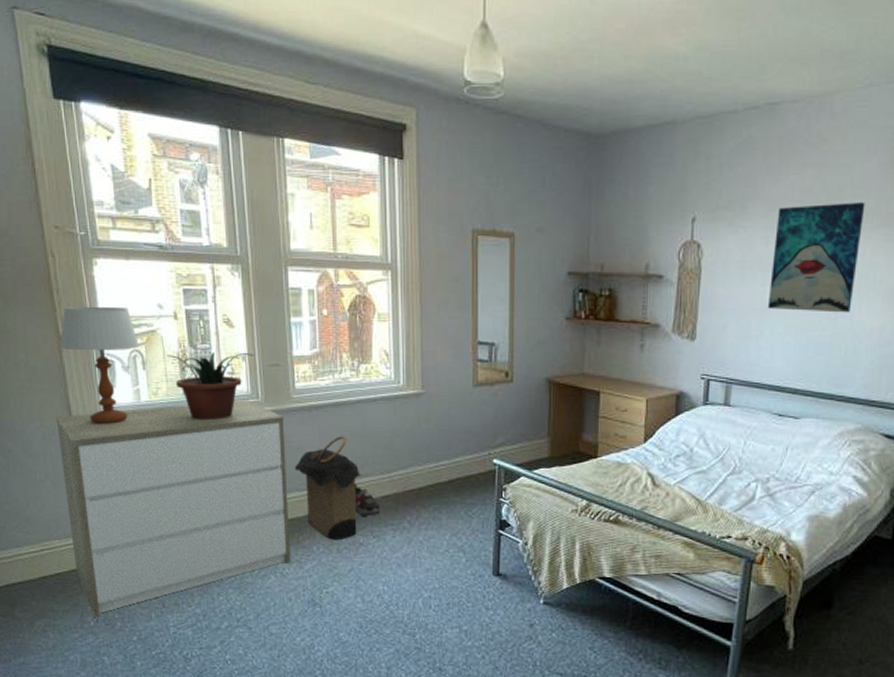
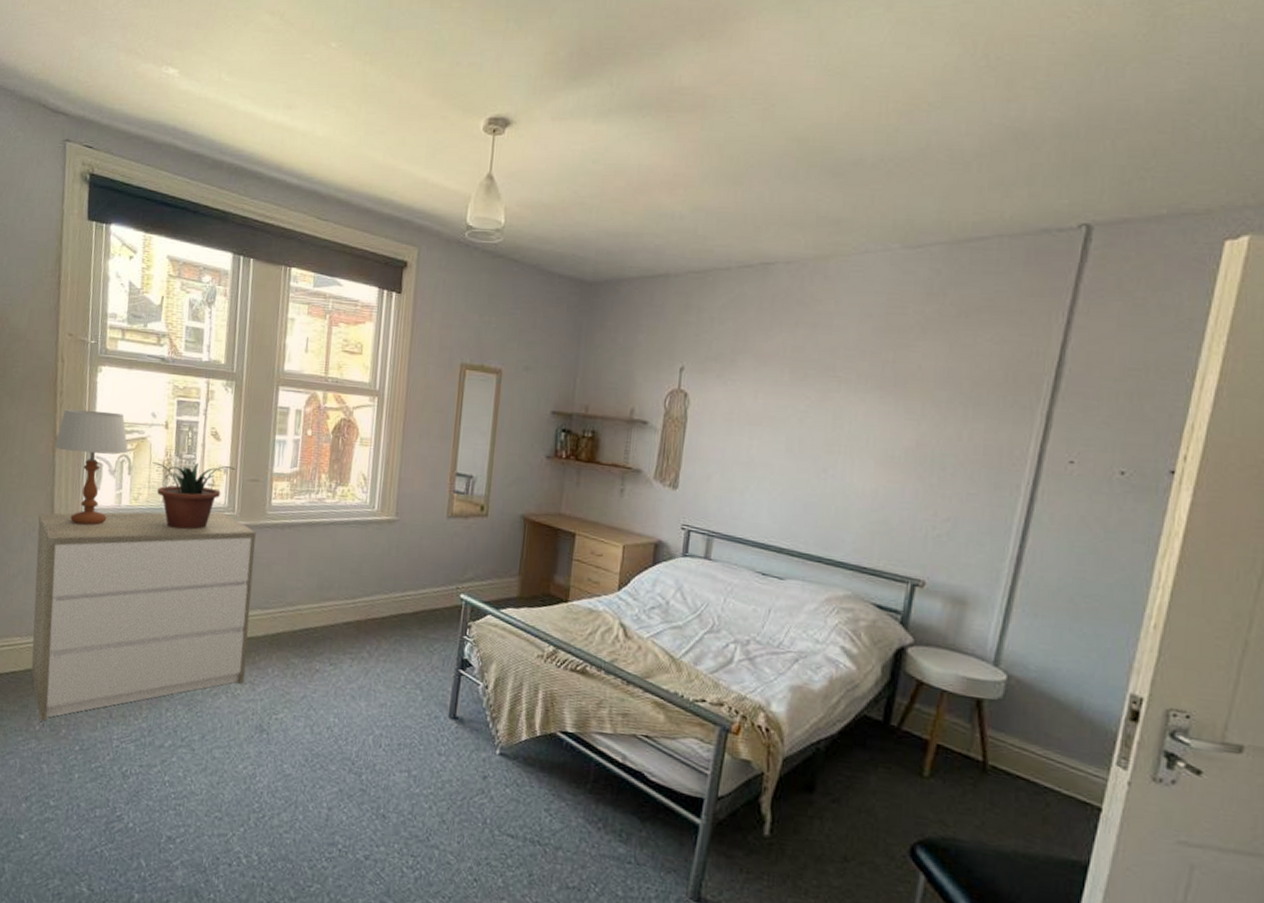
laundry hamper: present [294,436,363,540] -> none [260,556,327,665]
shoe: present [354,484,381,516] -> none [315,607,341,642]
wall art: present [767,202,865,313] -> none [754,363,859,474]

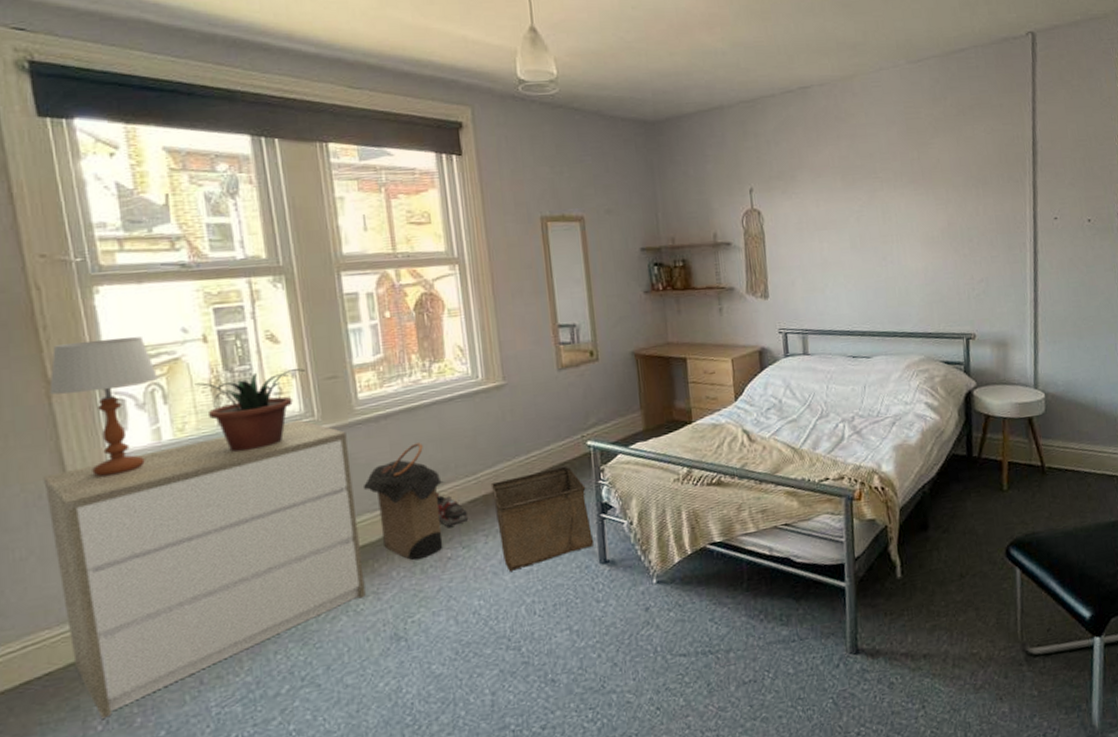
laundry hamper: none [260,556,327,665] -> present [362,443,445,560]
shoe: none [315,607,341,642] -> present [435,492,469,527]
storage bin: none [363,611,451,700] -> present [490,466,595,571]

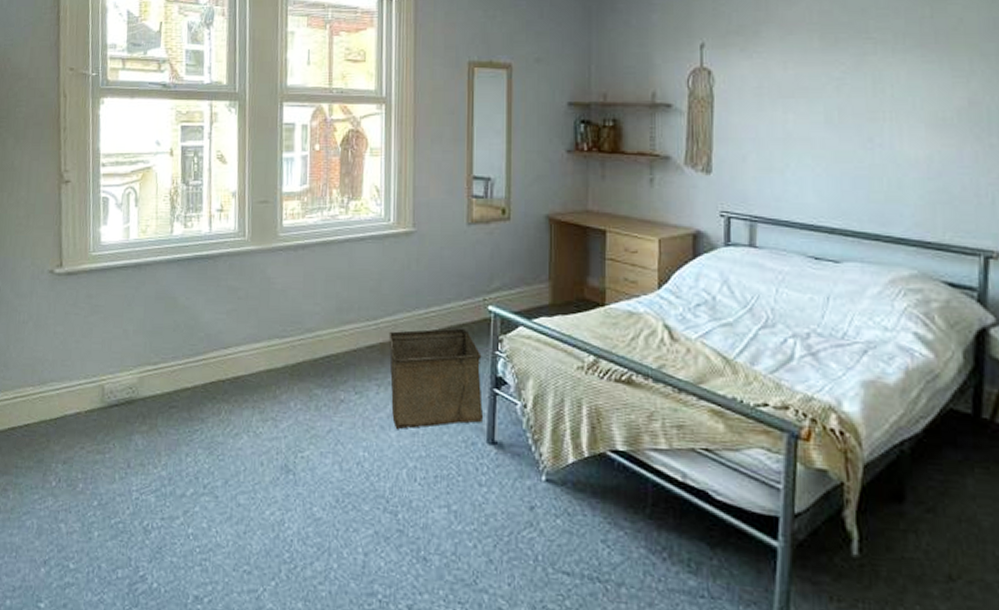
dresser: present [43,420,366,719] -> none [45,238,269,476]
table lamp: present [49,337,159,477] -> none [60,144,135,263]
potted plant: present [194,368,306,452] -> none [159,188,244,260]
laundry hamper: present [362,443,445,560] -> none [276,278,347,396]
shoe: present [435,492,469,527] -> none [336,331,365,369]

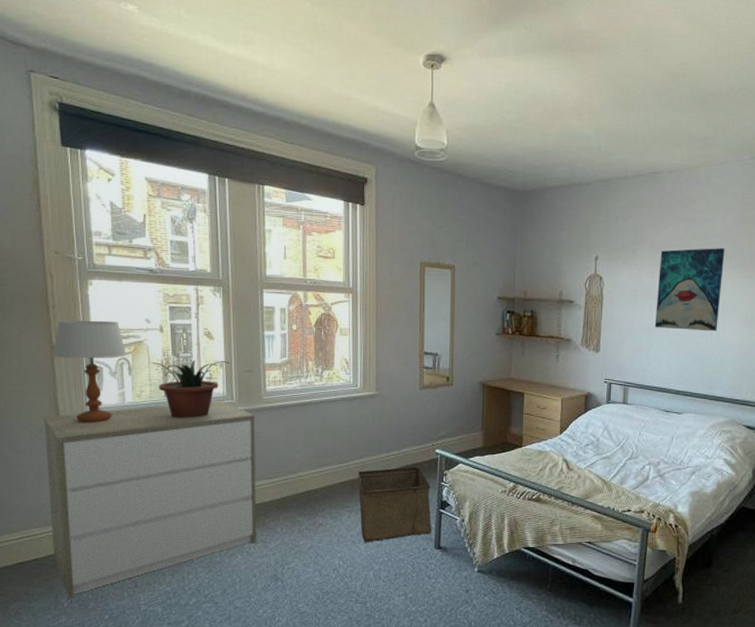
dresser: none [45,238,269,476] -> present [44,401,257,598]
table lamp: none [60,144,135,263] -> present [53,320,127,423]
potted plant: none [159,188,244,260] -> present [151,359,231,419]
wall art: none [791,23,894,142] -> present [654,248,725,332]

